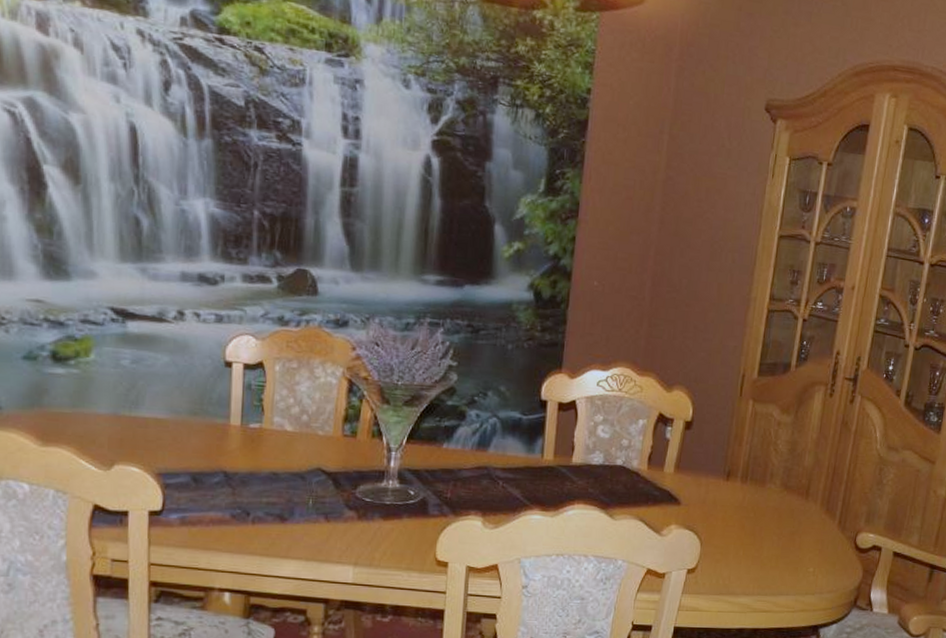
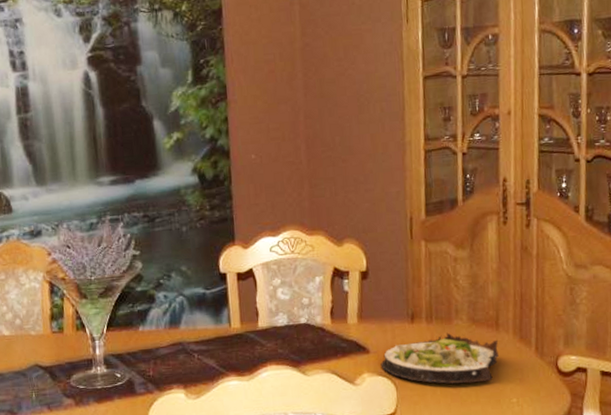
salad plate: none [689,495,806,549] -> present [380,332,499,384]

